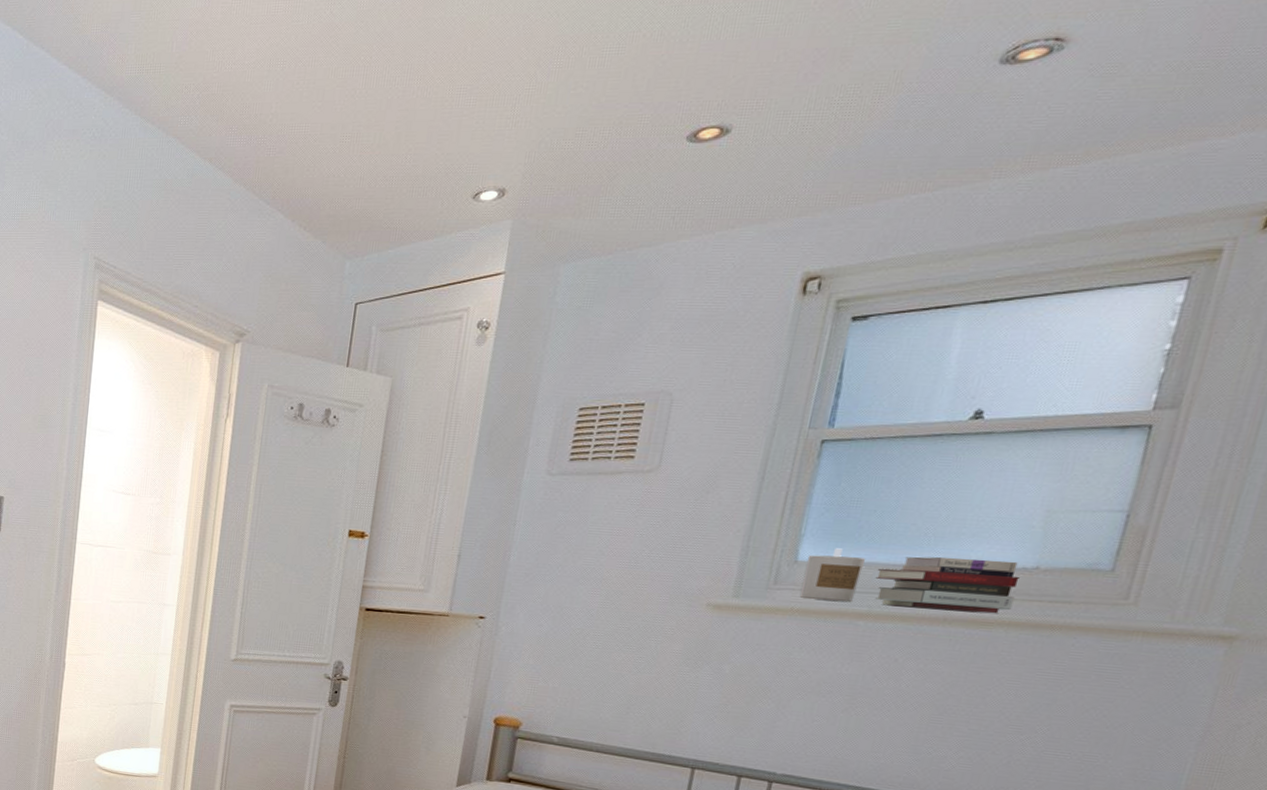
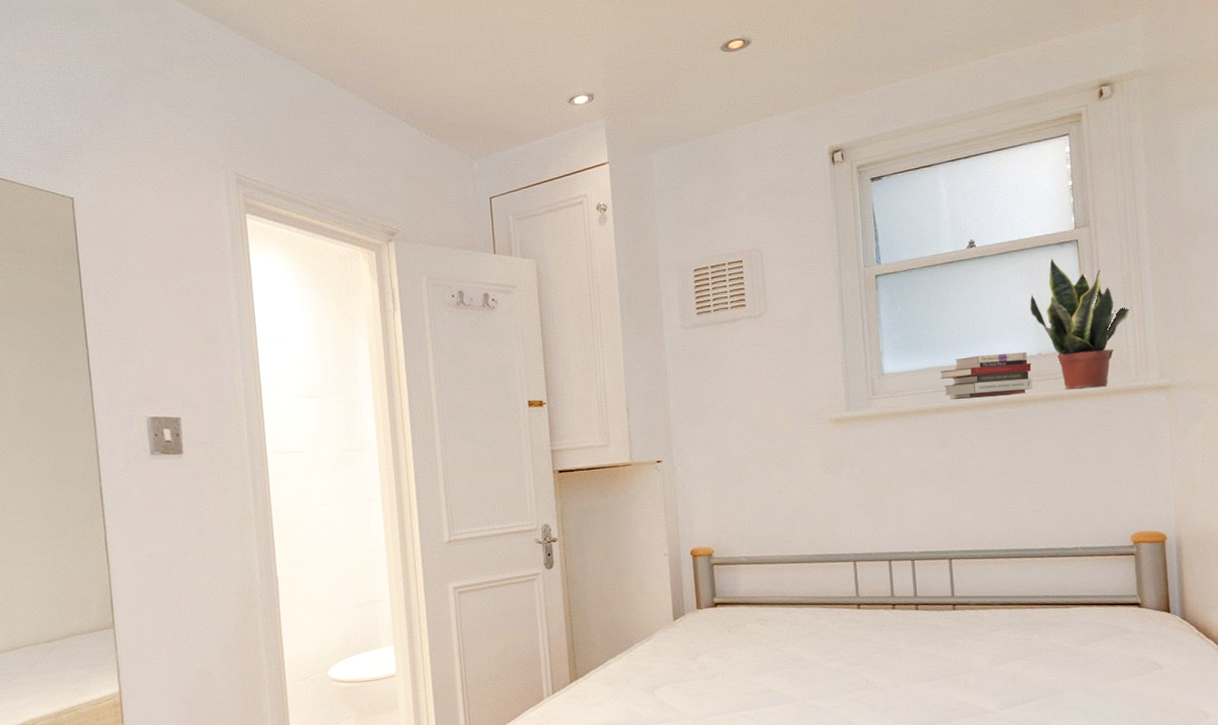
candle: present [799,548,867,603] -> none [890,359,930,404]
potted plant: none [1040,445,1210,623] -> present [1029,258,1131,390]

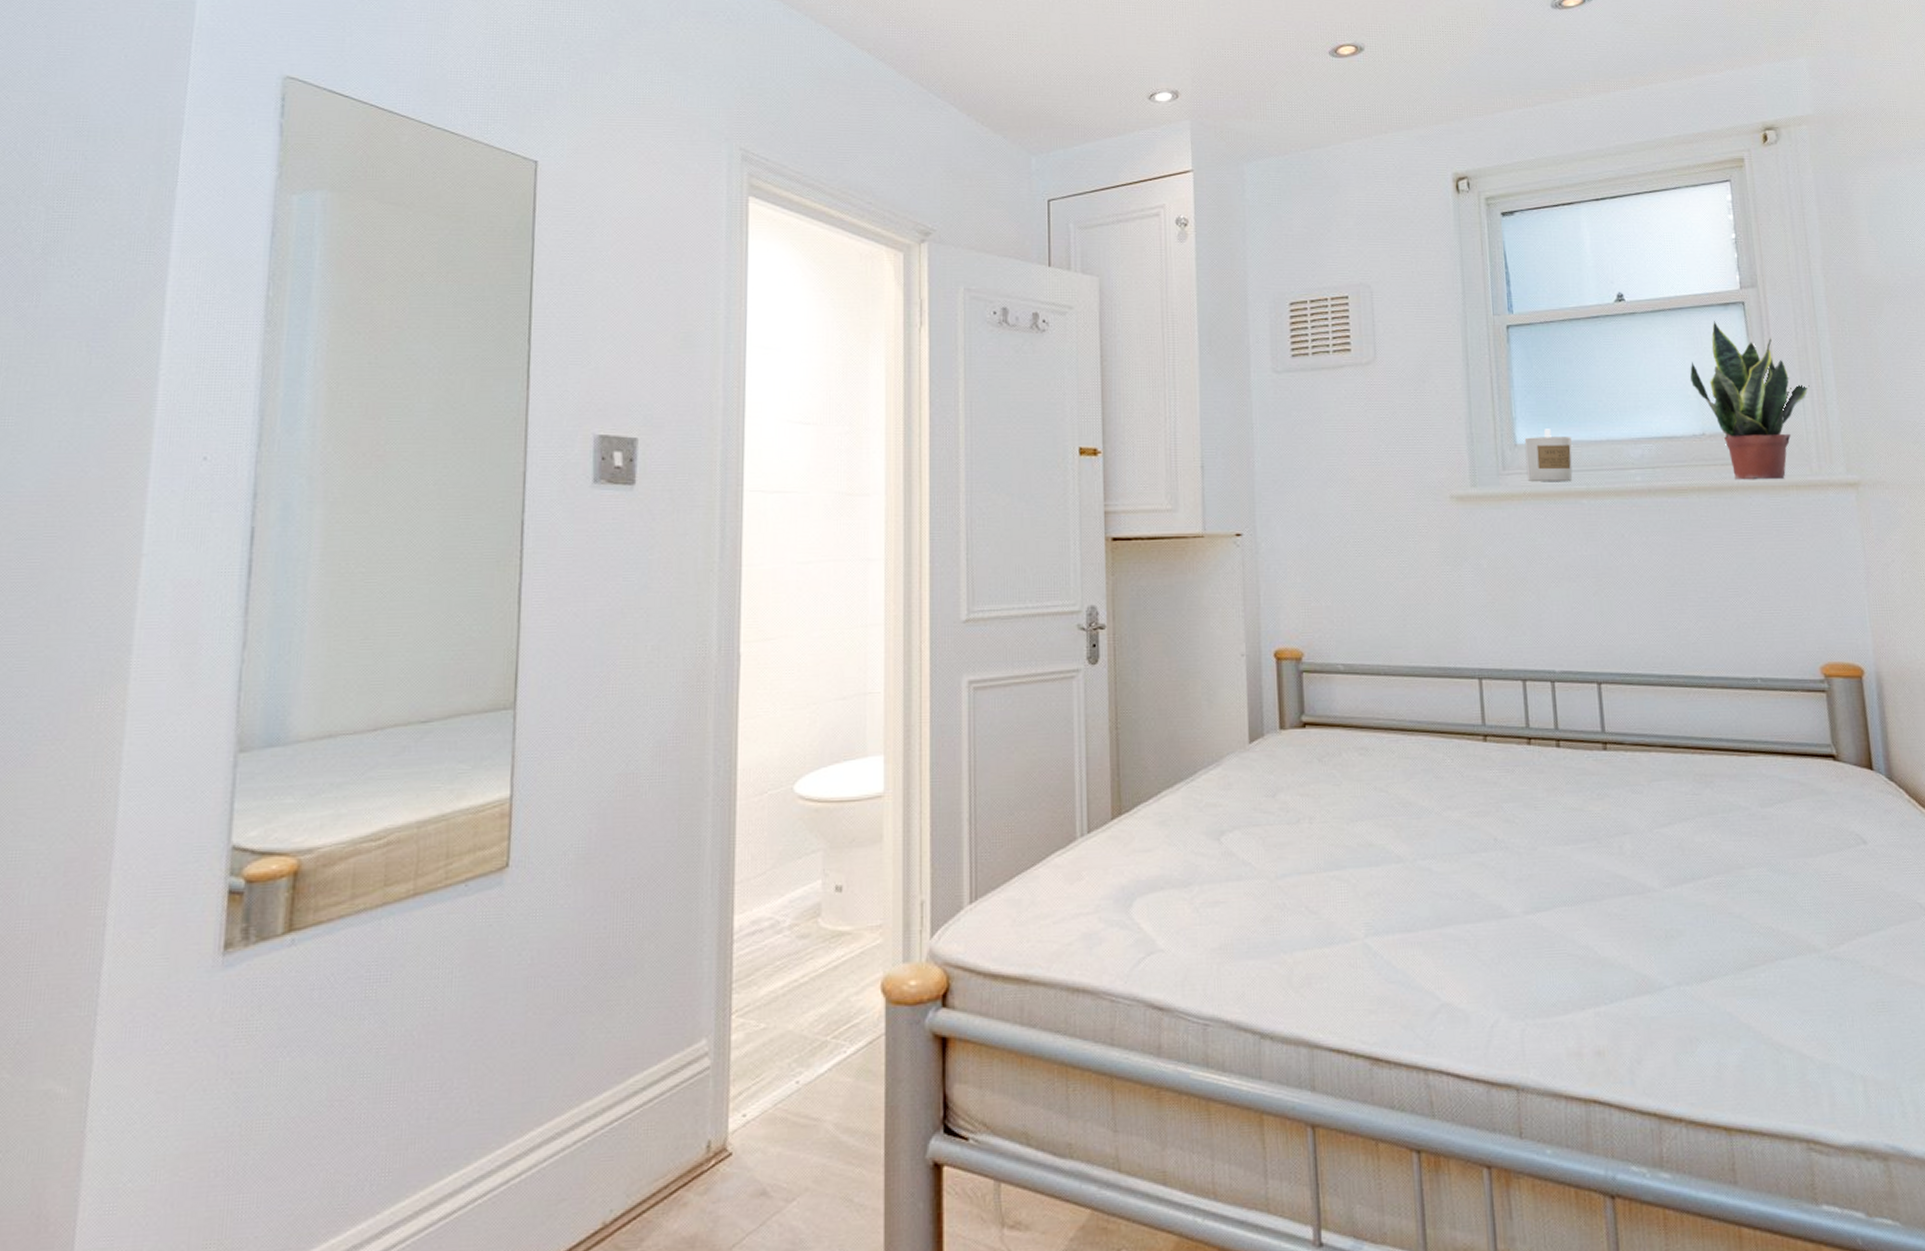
candle: none [890,359,930,404] -> present [1524,429,1573,482]
books: present [939,351,1033,399] -> none [1583,429,1696,482]

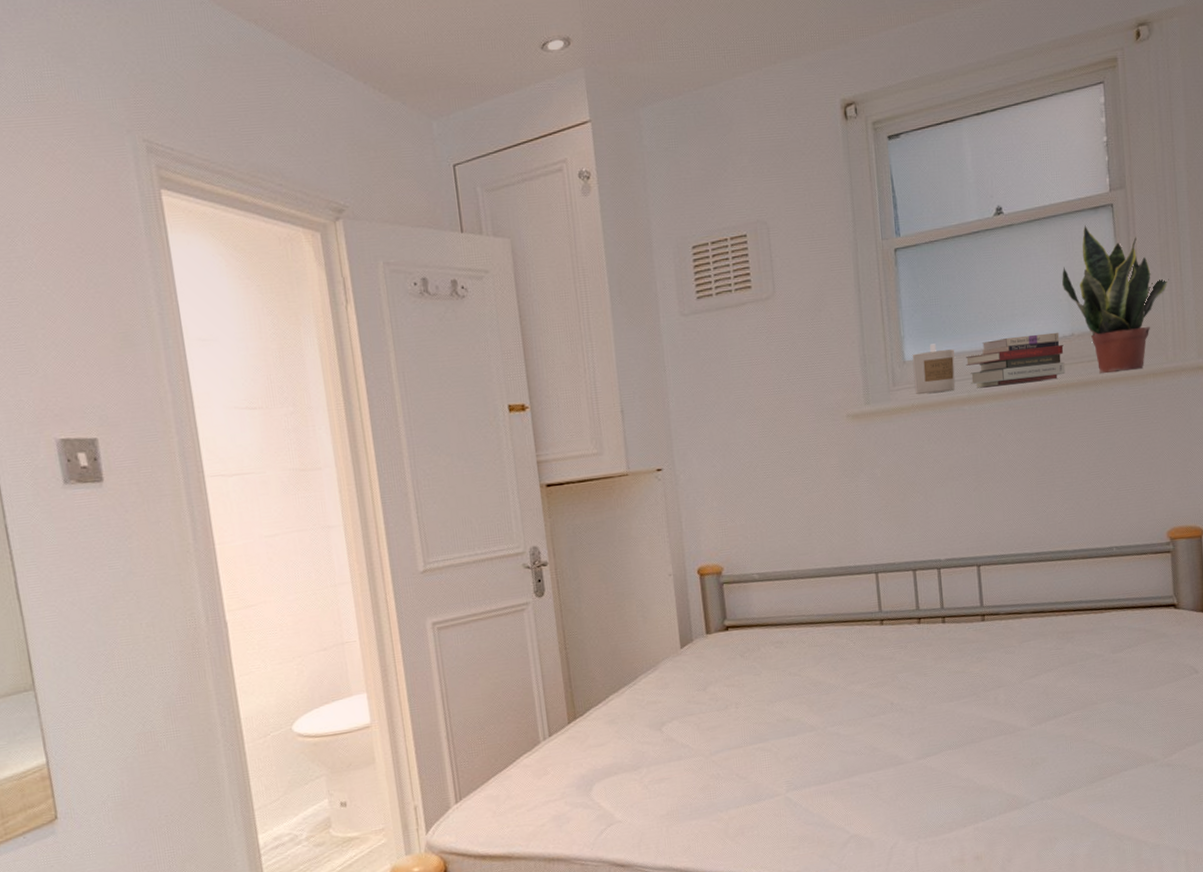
books: none [1583,429,1696,482] -> present [965,332,1065,388]

